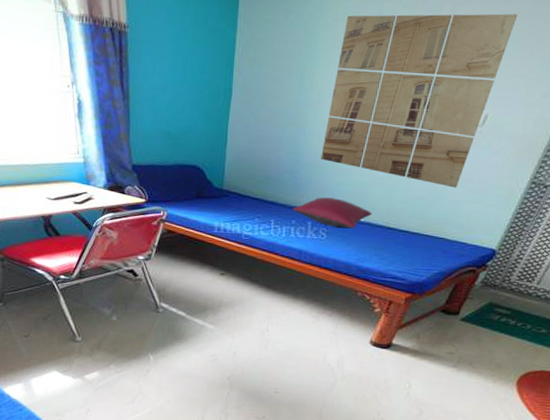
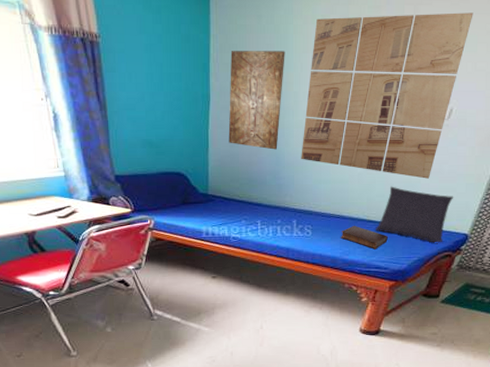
wall art: none [247,45,313,148] -> present [228,51,285,150]
pillow: present [292,197,372,229] -> none [277,196,353,224]
book: none [357,231,407,259] -> present [341,225,388,250]
cushion: none [395,193,483,258] -> present [376,186,454,244]

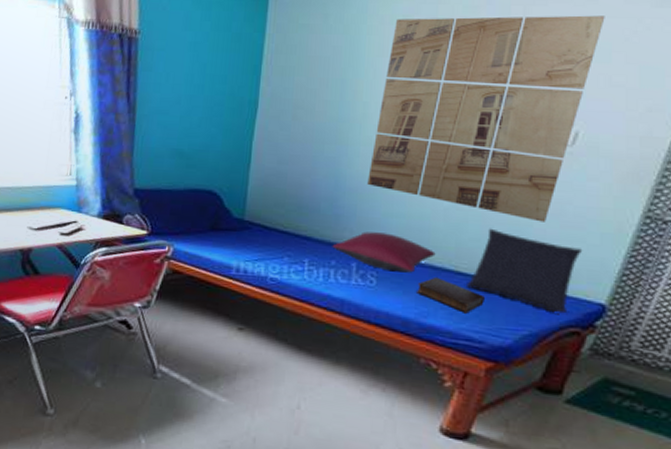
wall art: present [228,51,285,150] -> none [276,52,355,171]
pillow: none [277,196,353,224] -> present [332,231,436,273]

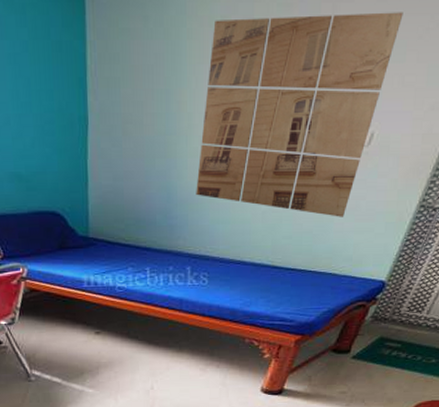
pillow: present [332,231,436,273] -> none [169,238,256,271]
book: present [417,276,484,314] -> none [241,272,295,300]
cushion: present [467,228,583,315] -> none [281,226,371,293]

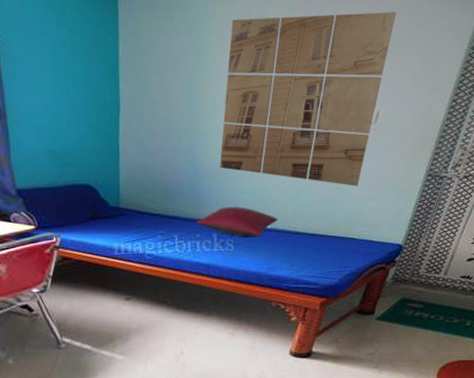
pillow: none [169,238,256,271] -> present [196,207,278,238]

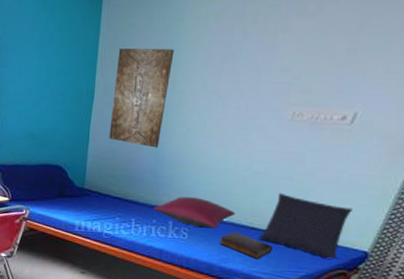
wall art: none [140,53,200,158] -> present [109,49,174,148]
wall art: present [220,12,396,186] -> none [182,11,388,188]
book: none [266,237,317,264] -> present [219,231,273,260]
cushion: none [303,194,385,256] -> present [259,192,354,260]

